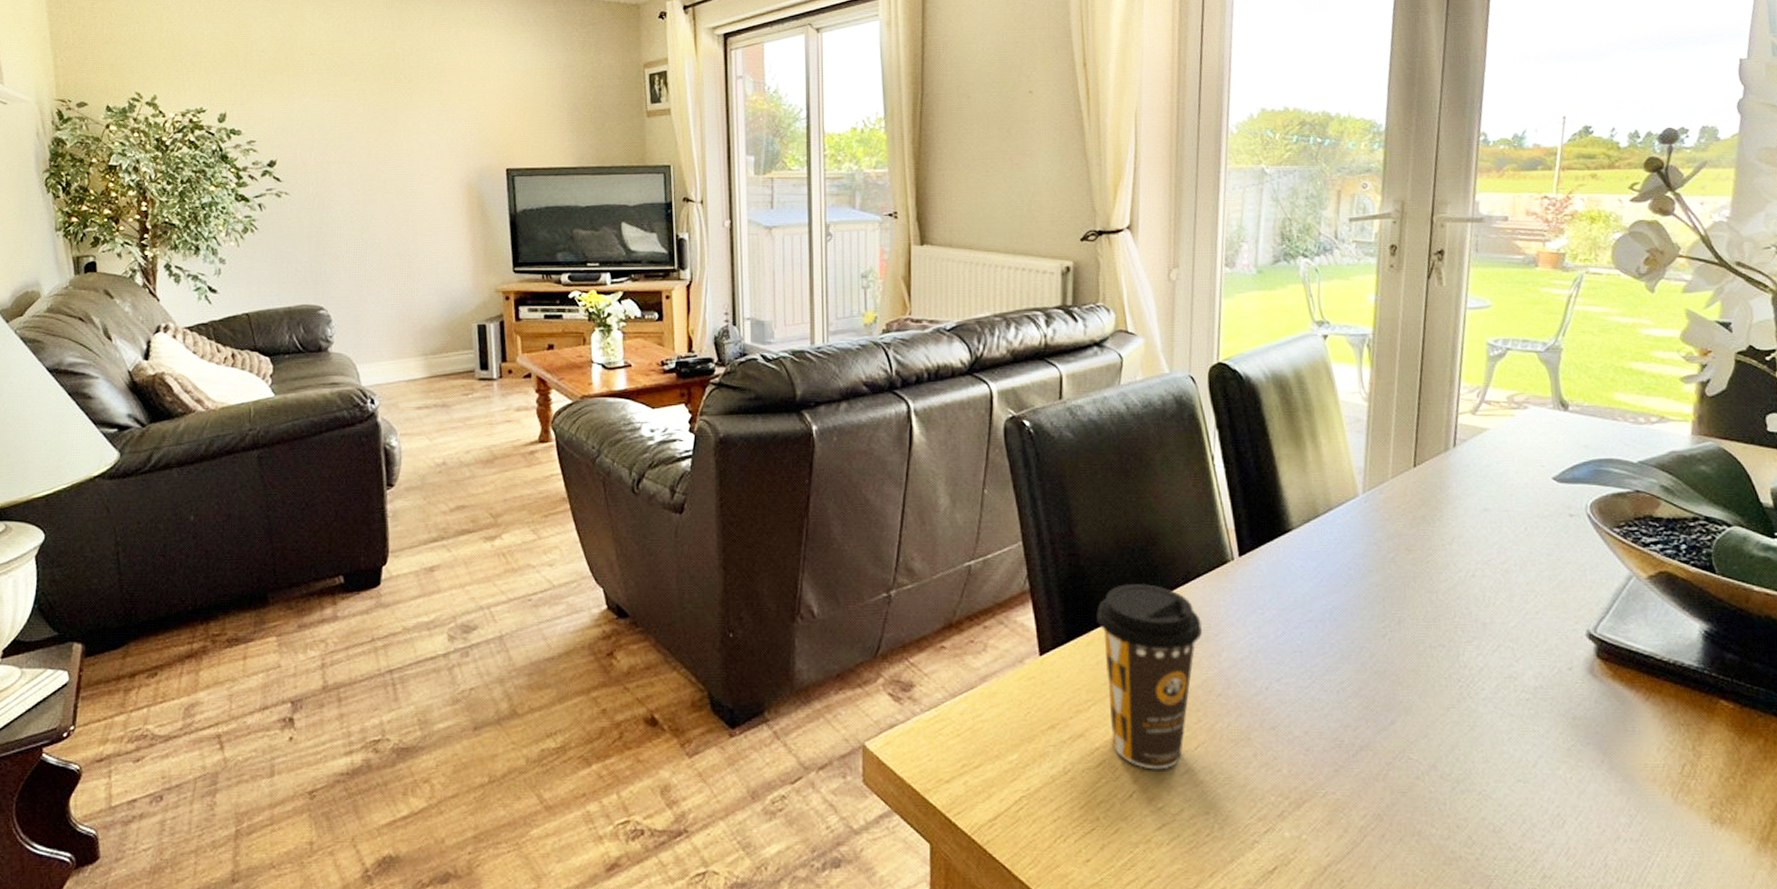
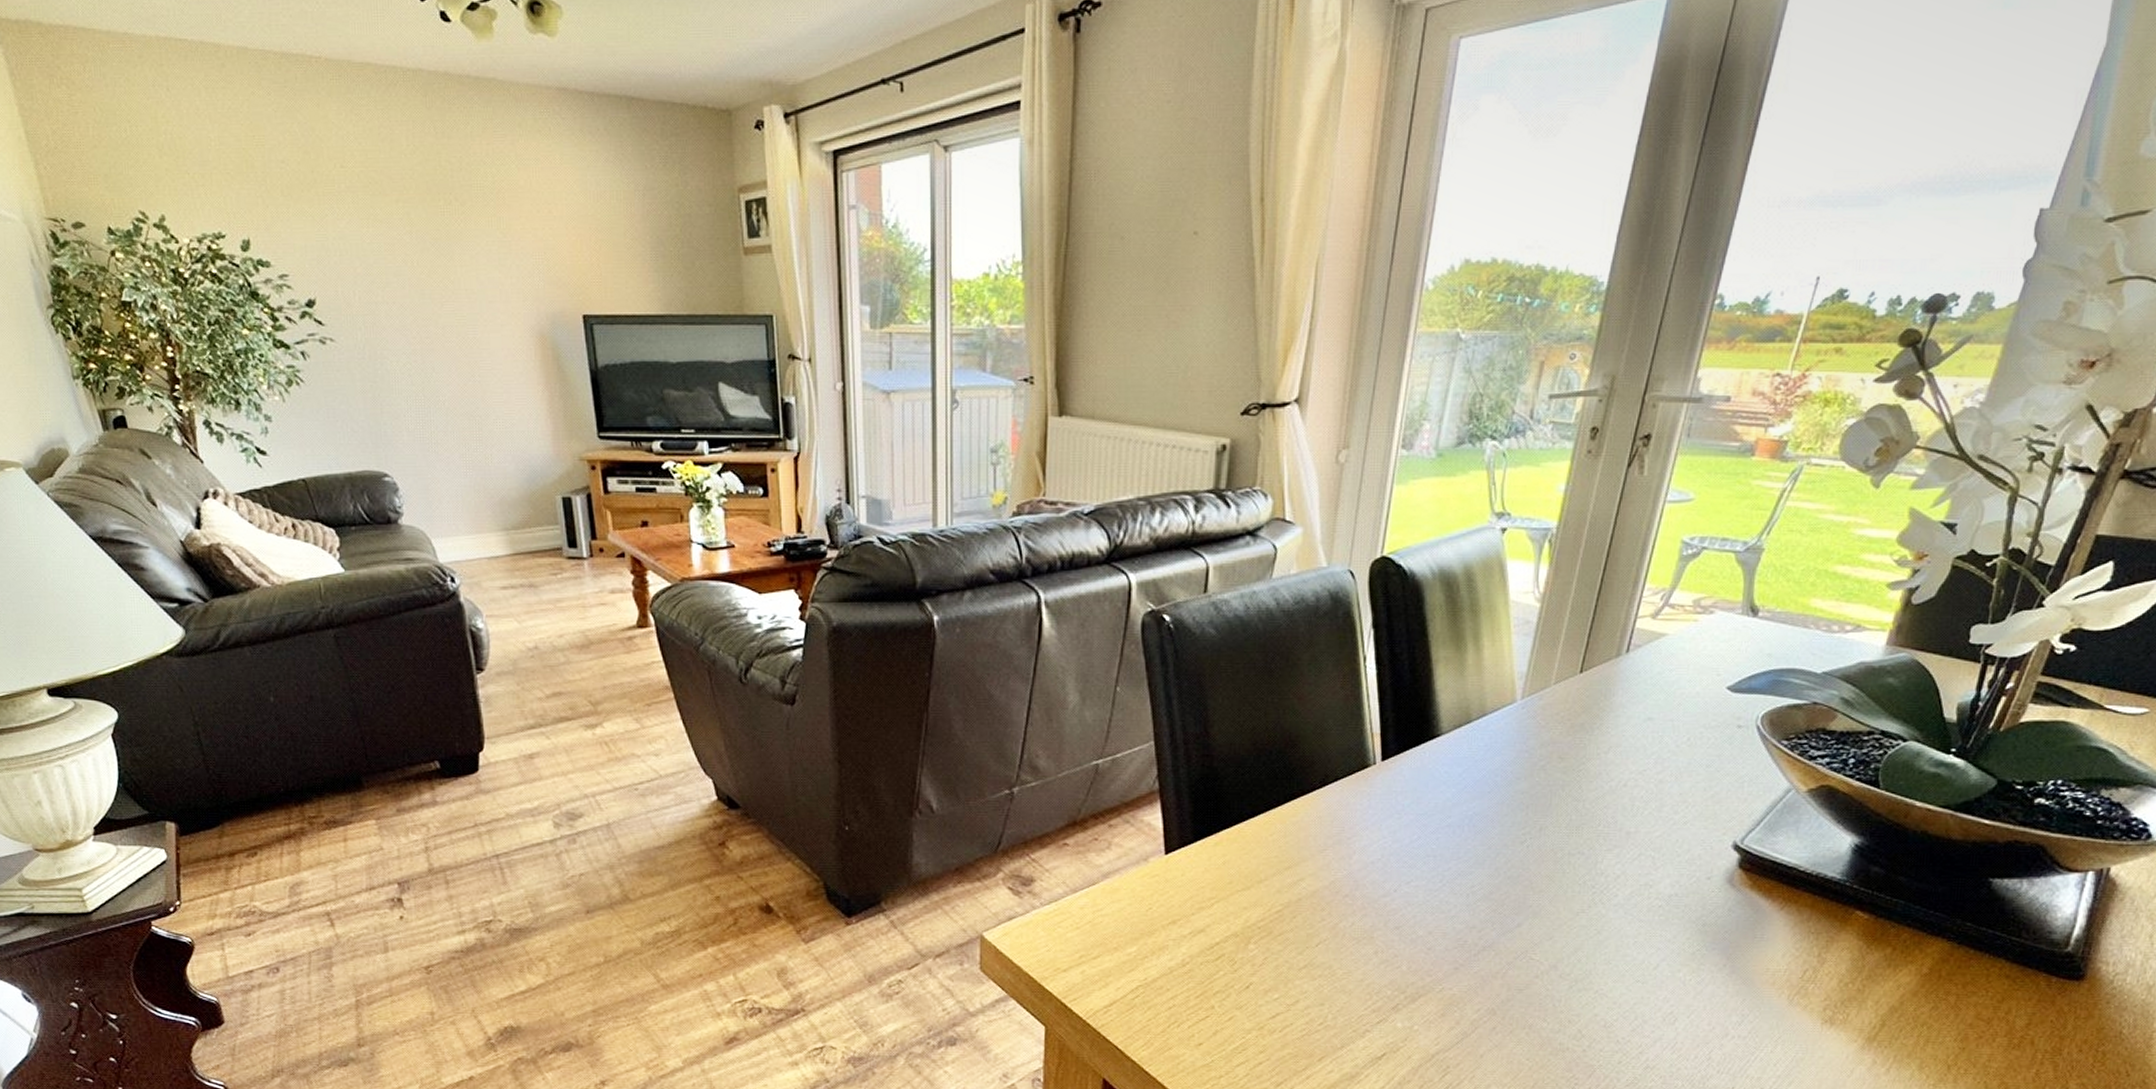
coffee cup: present [1097,584,1203,770] -> none [1227,786,1336,964]

